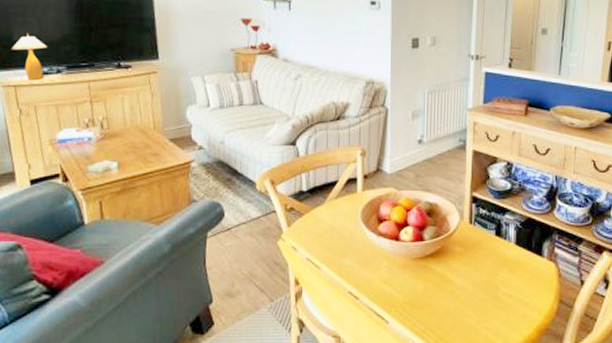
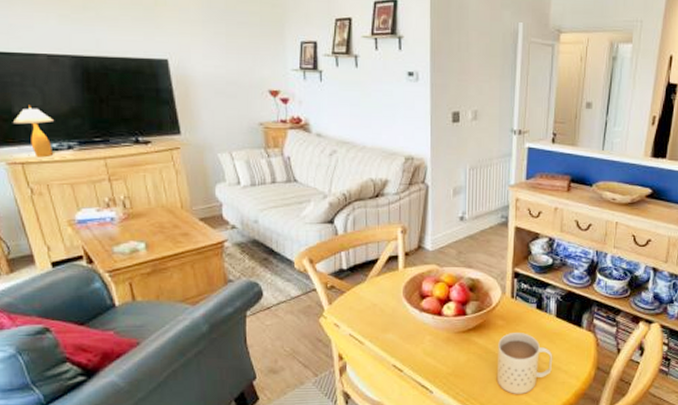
mug: none [454,261,513,327] -> present [496,333,553,394]

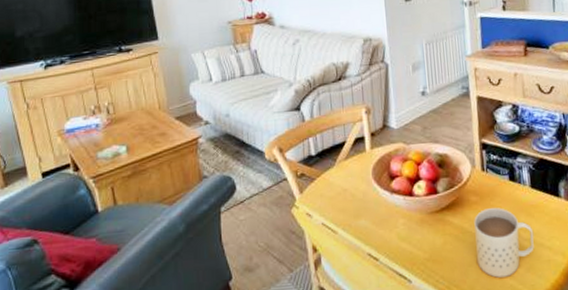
table lamp: present [13,105,55,158] -> none [15,27,50,74]

